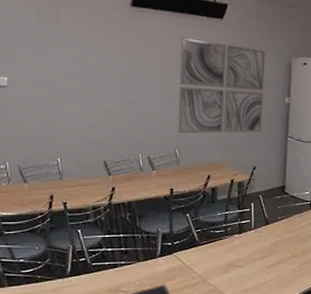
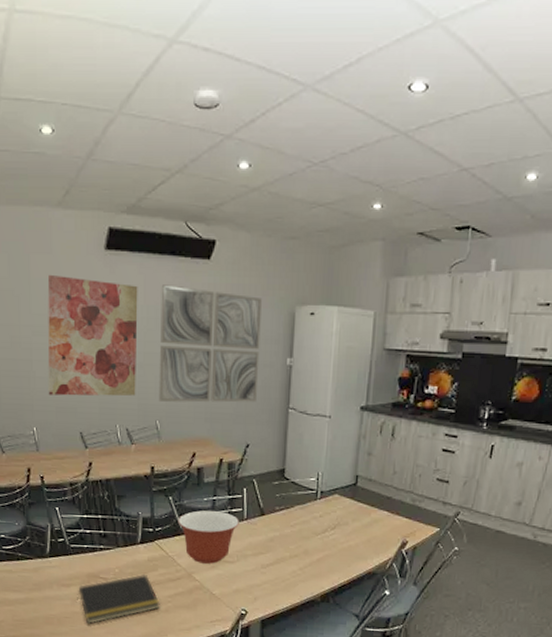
wall art: none [73,24,160,130] -> present [47,274,138,397]
mixing bowl: none [194,224,248,269] -> present [177,510,239,564]

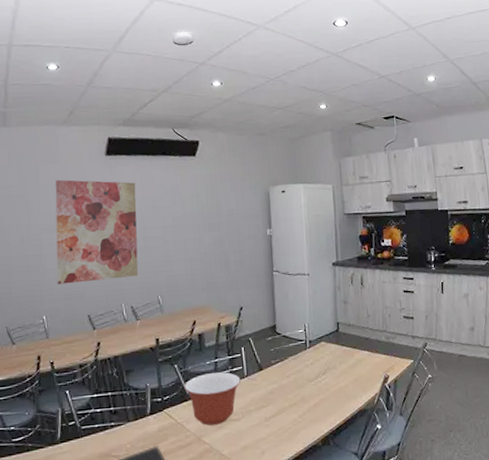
wall art: present [158,284,262,403] -> none [155,179,245,278]

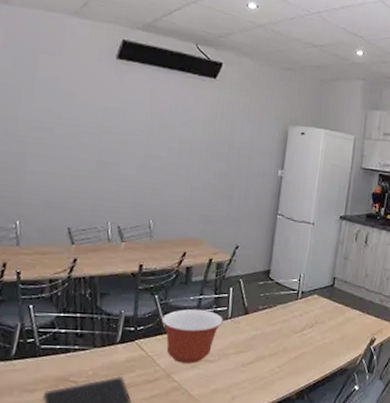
wall art: present [55,179,139,284] -> none [38,74,145,195]

